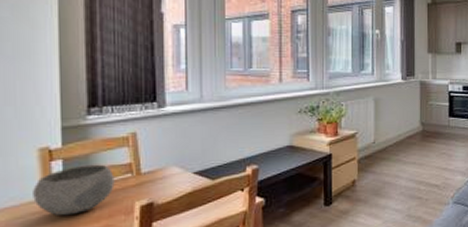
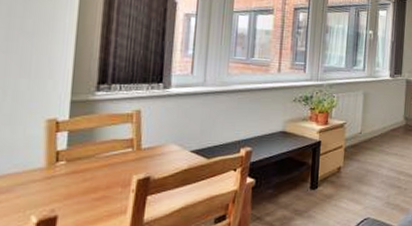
bowl: present [33,164,115,216] -> none [36,137,116,185]

